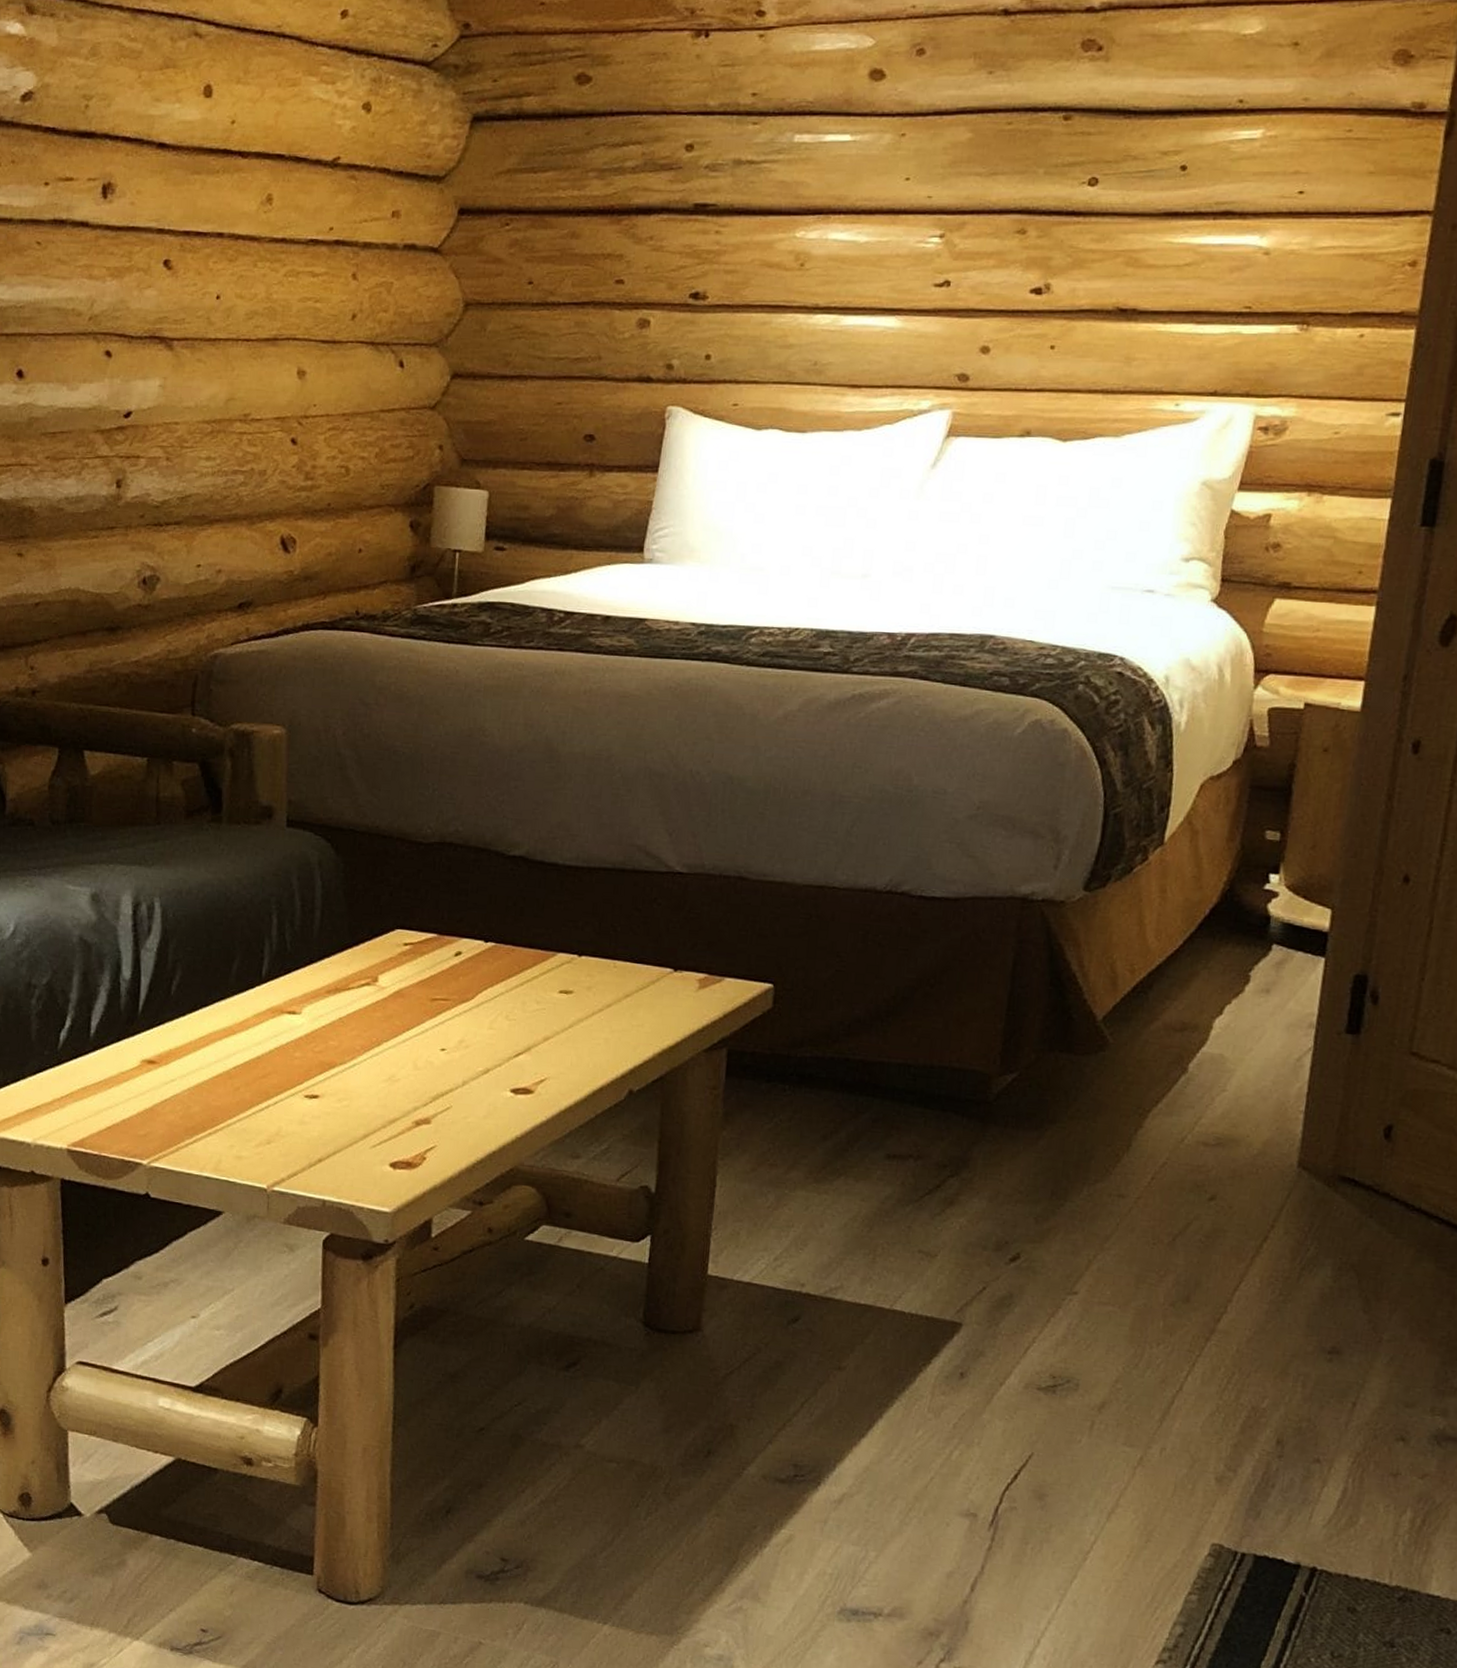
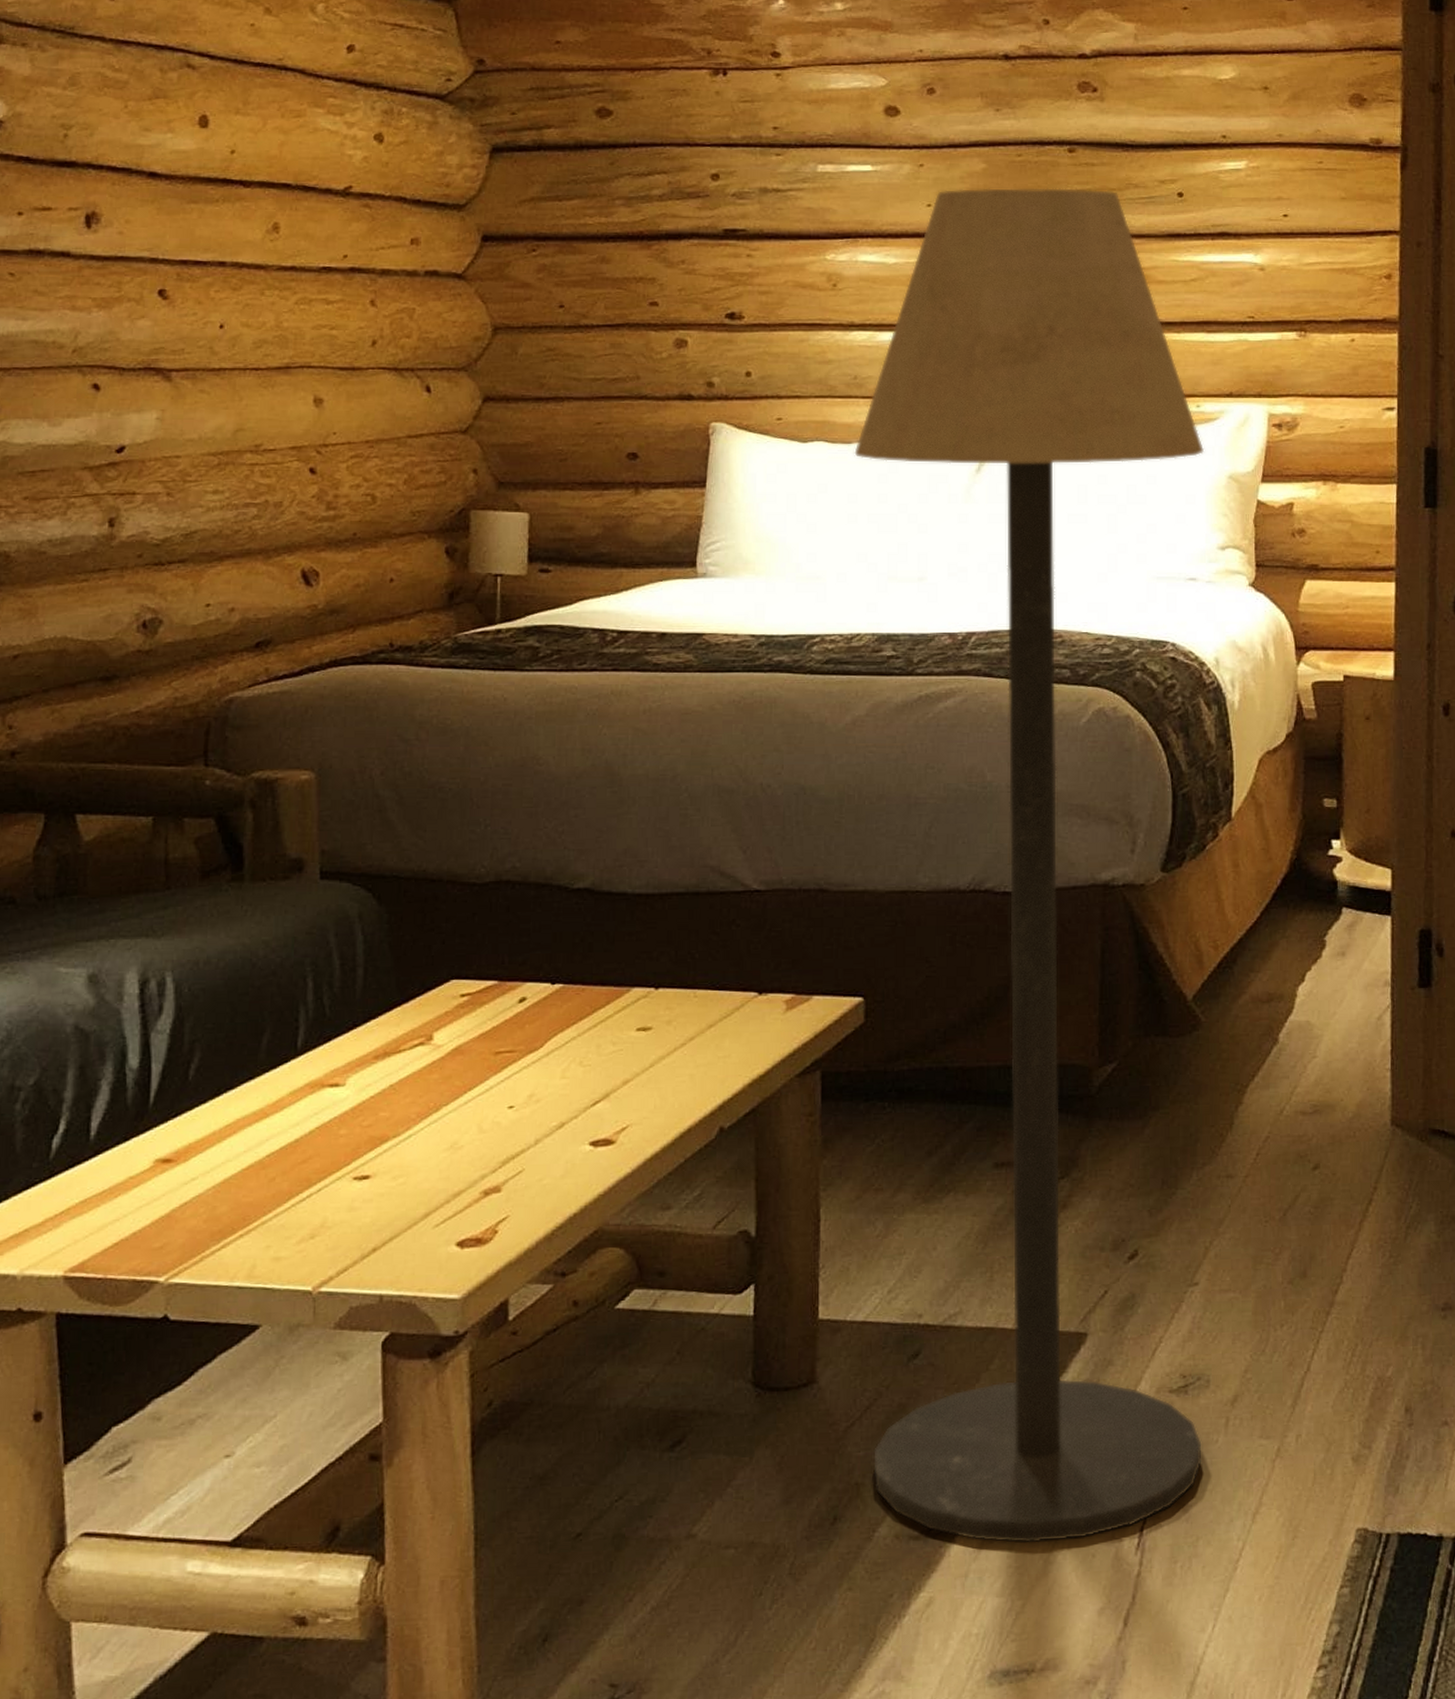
floor lamp: none [747,160,1179,1508] -> present [854,188,1205,1544]

